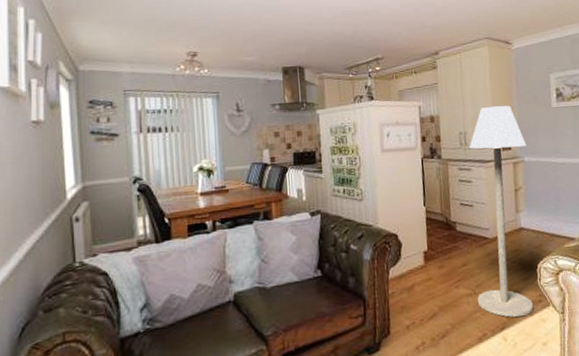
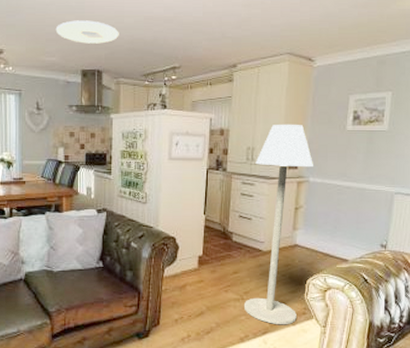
ceiling light: none [252,18,319,41] -> present [55,20,119,44]

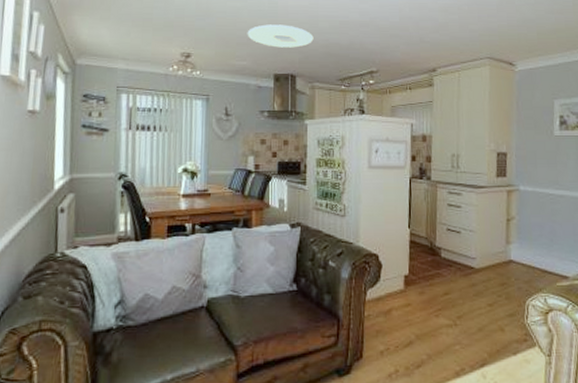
floor lamp: present [243,124,313,325] -> none [457,129,523,355]

